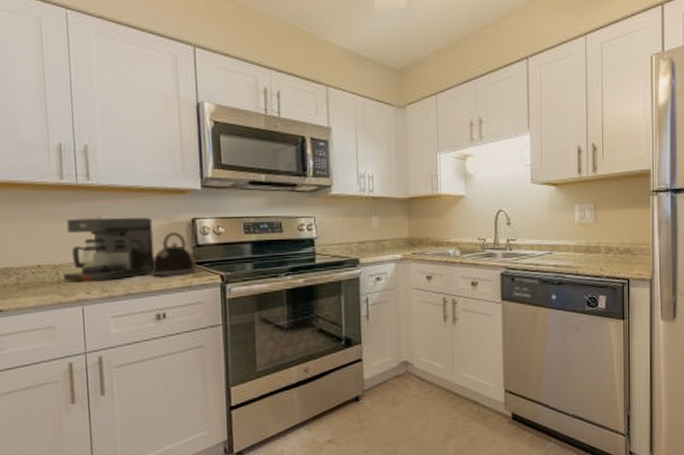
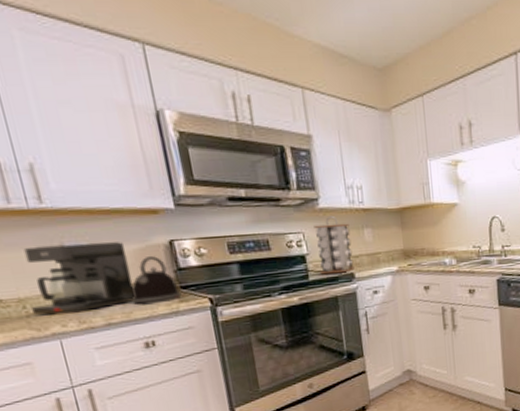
spice rack: none [325,202,360,259] -> present [314,215,355,275]

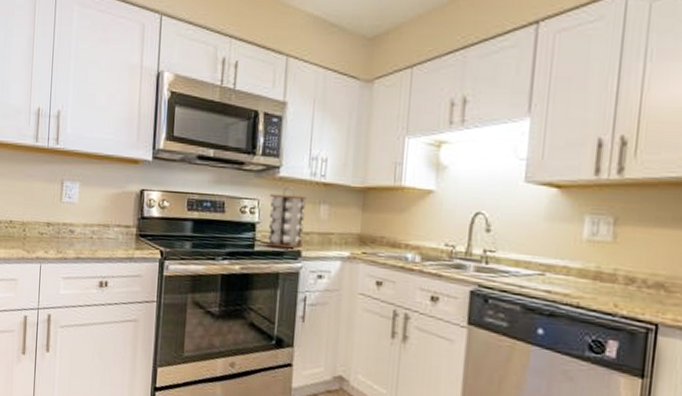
coffee maker: present [23,242,135,315] -> none [29,180,106,243]
kettle: present [131,256,182,306] -> none [100,202,139,247]

